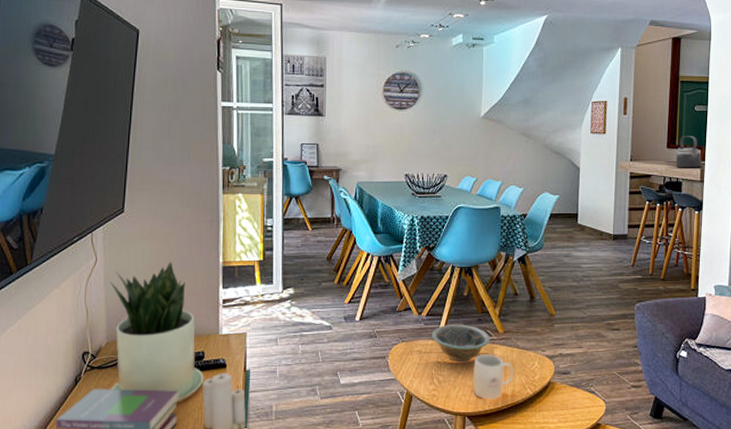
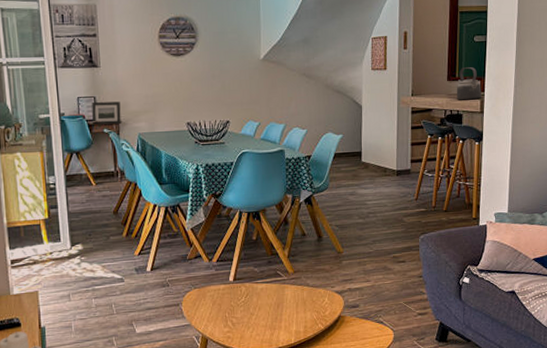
picture frame: none [313,149,342,173] -> present [92,101,121,126]
decorative bowl: present [432,324,490,363] -> none [223,267,281,305]
mug: present [472,354,515,400] -> none [264,294,306,338]

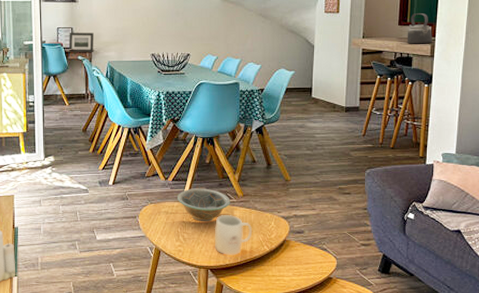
decorative bowl: none [223,267,281,305] -> present [178,188,230,222]
mug: none [264,294,306,338] -> present [214,215,253,255]

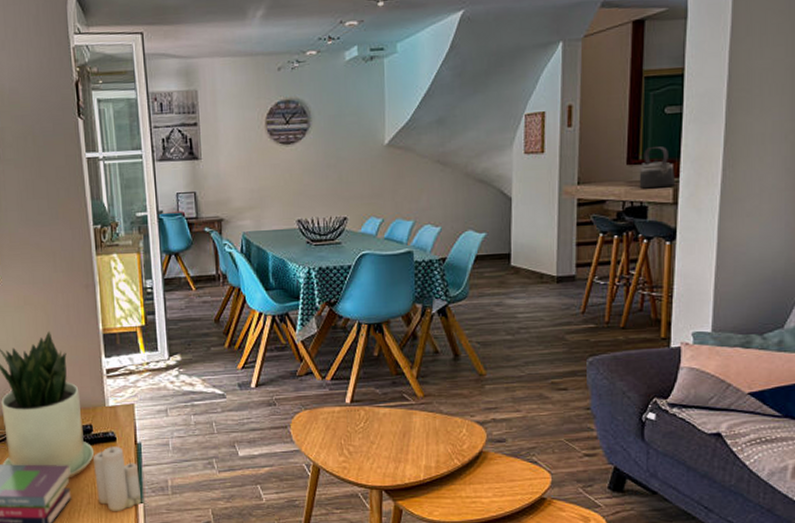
picture frame: present [68,33,94,53] -> none [192,197,224,224]
decorative bowl: present [178,188,230,222] -> none [339,388,407,431]
mug: present [214,215,253,255] -> none [387,421,438,472]

